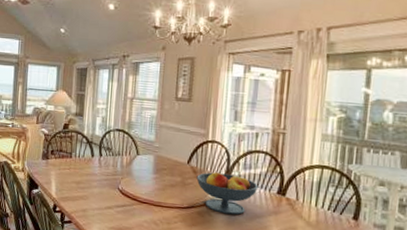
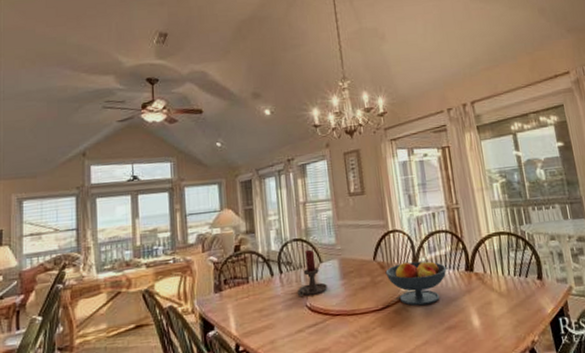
candle holder: none [113,141,140,182] -> present [298,249,327,296]

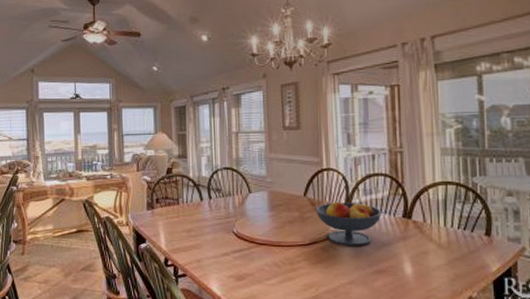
candle holder: present [298,249,327,296] -> none [226,179,255,222]

